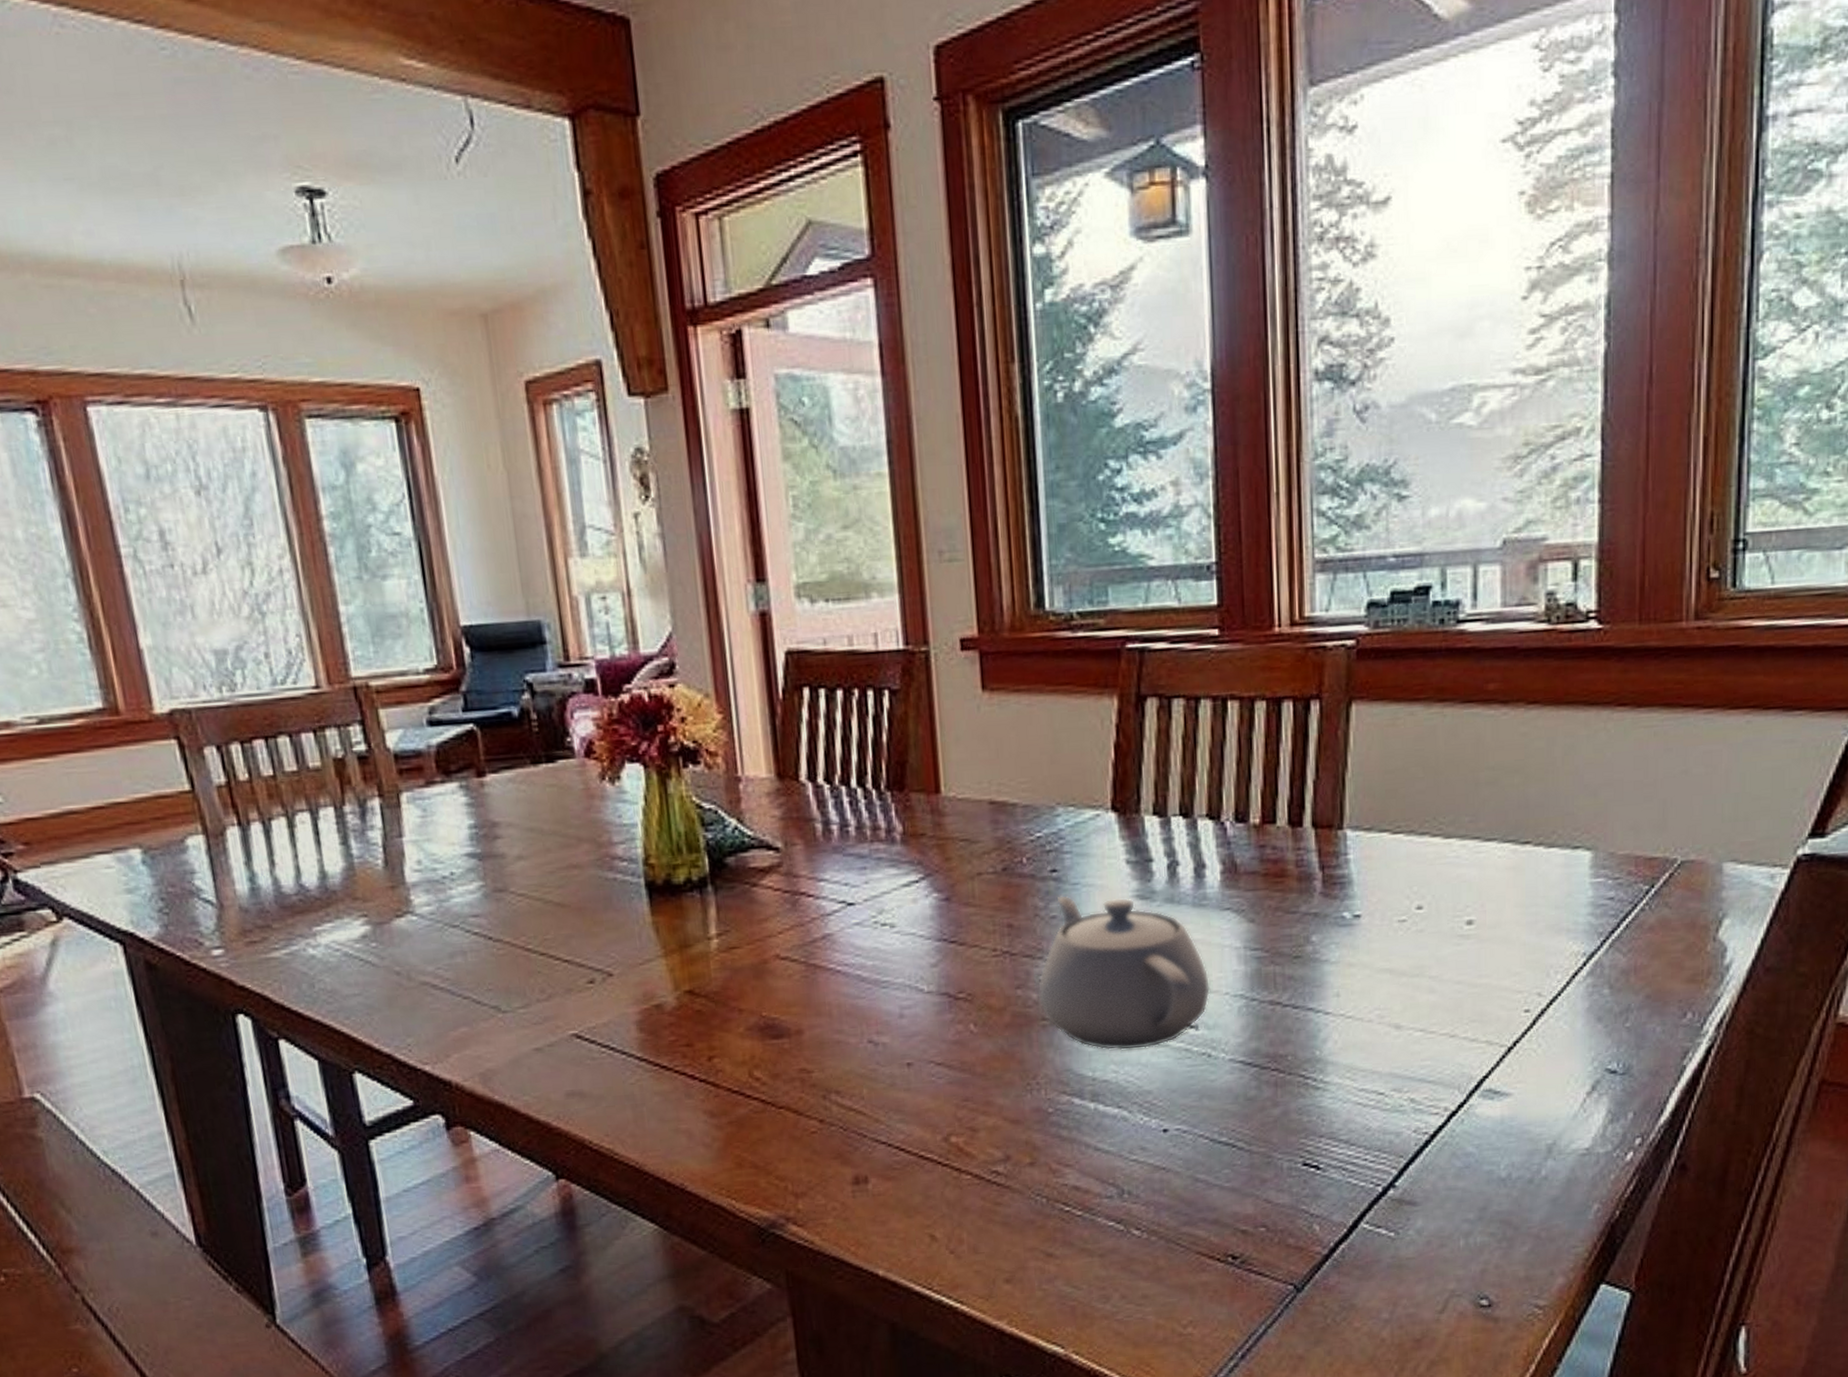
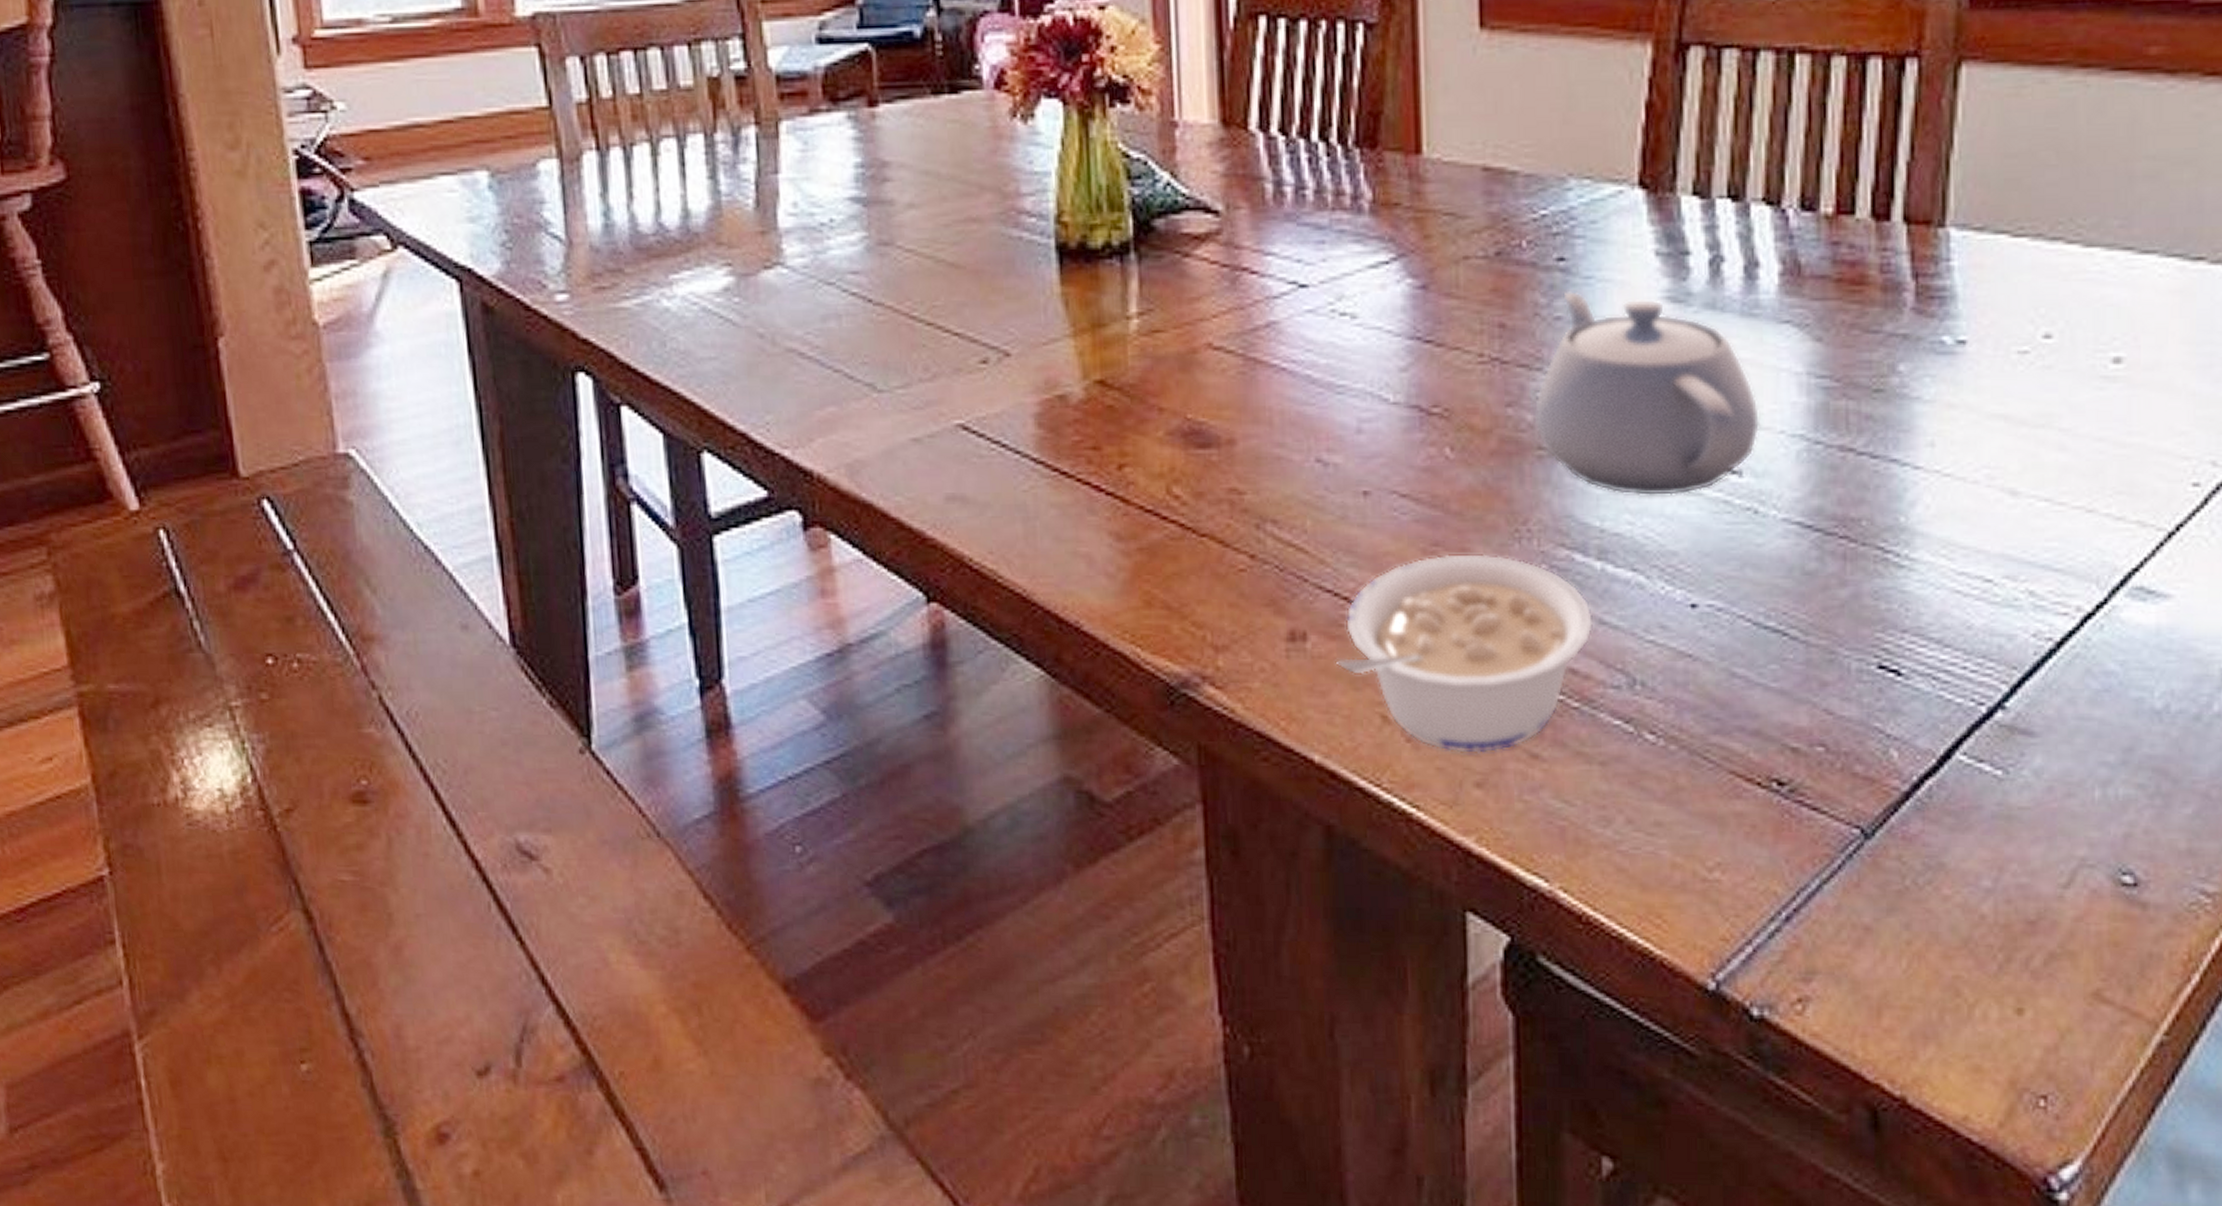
legume: none [893,1103,1091,1259] -> present [1337,553,1594,755]

